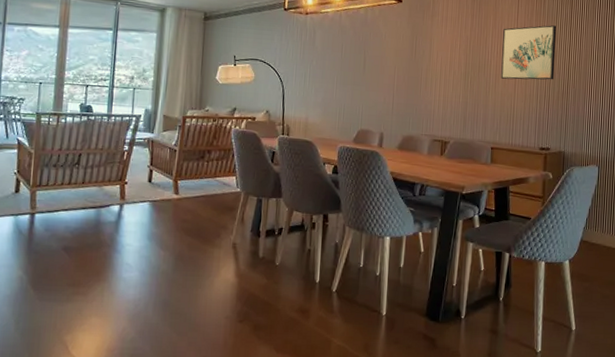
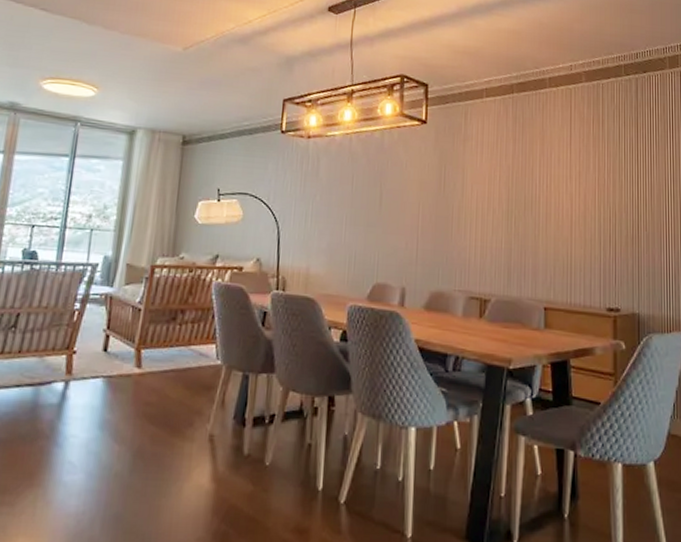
wall art: present [501,25,557,80] -> none [553,152,620,221]

